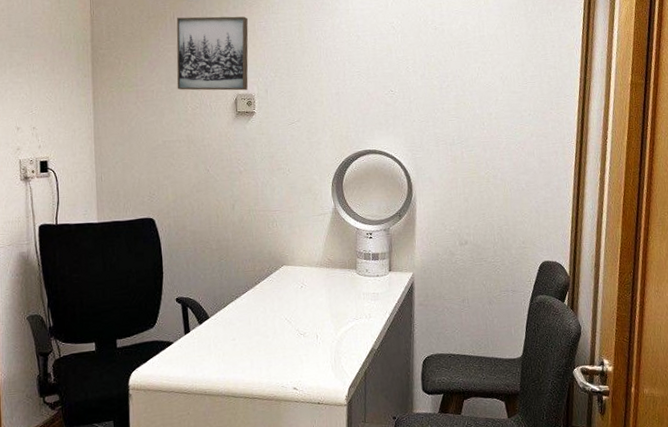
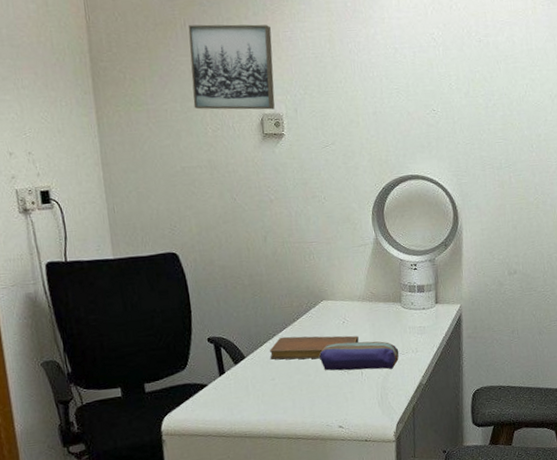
notebook: none [232,299,315,322] -> present [269,335,359,360]
pencil case: none [278,305,353,334] -> present [319,341,399,371]

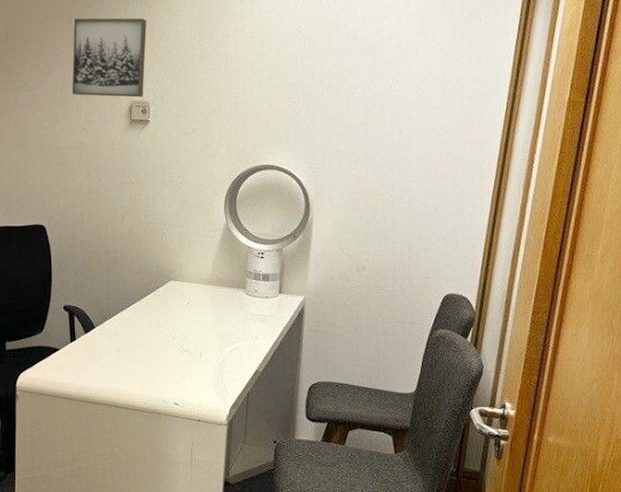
notebook: present [269,335,359,360] -> none [117,311,201,336]
pencil case: present [319,341,399,371] -> none [163,322,239,354]

